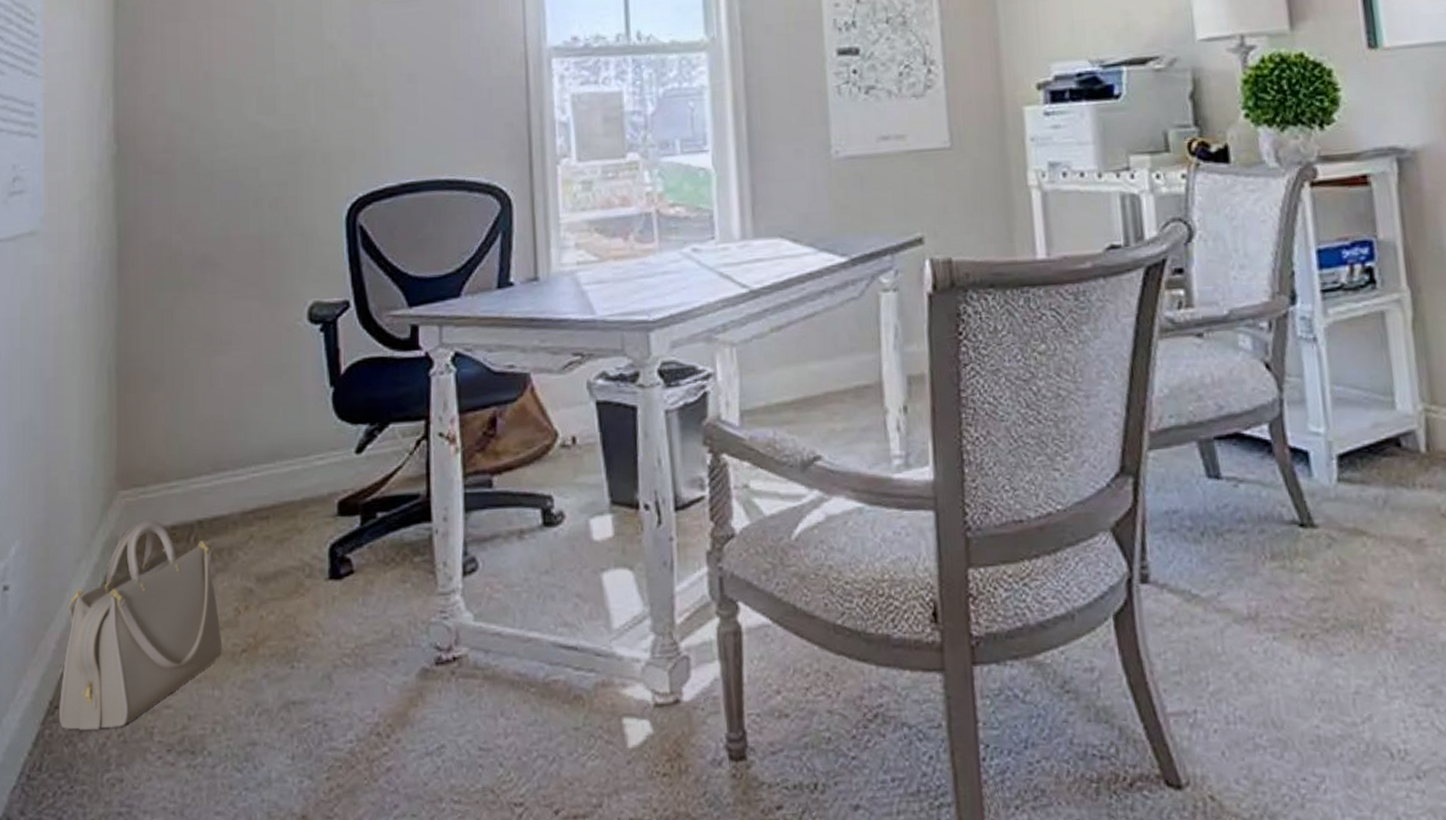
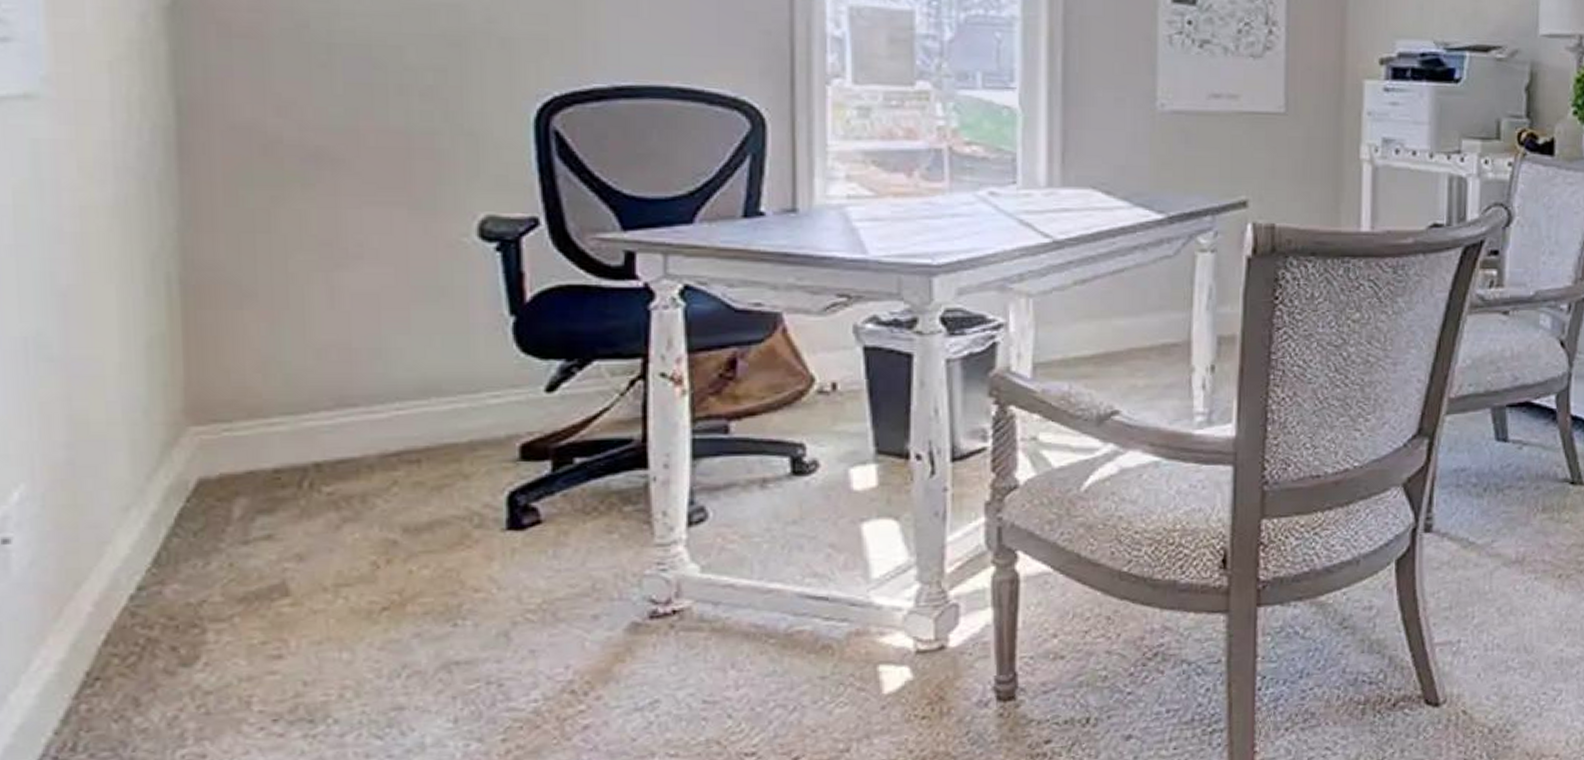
handbag: present [58,519,223,731] -> none [101,460,354,703]

